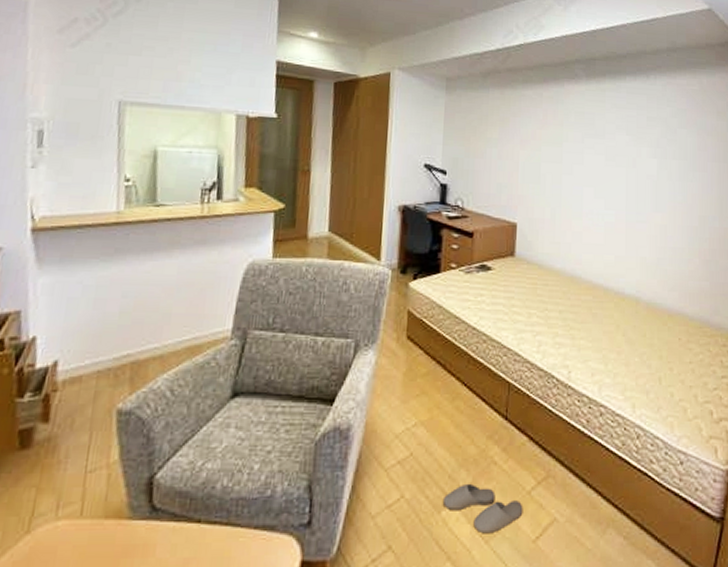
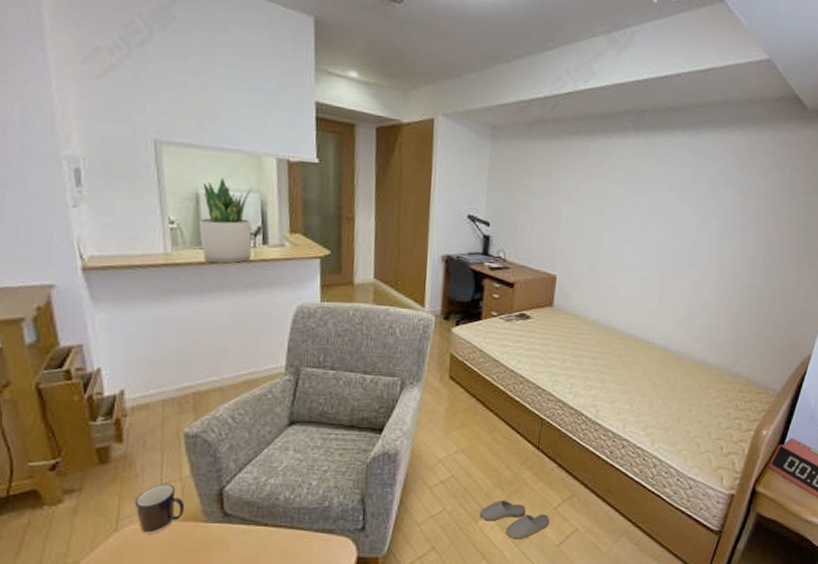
mug: none [52,471,109,536] -> present [134,484,185,534]
planter: none [154,135,210,221] -> present [199,178,252,264]

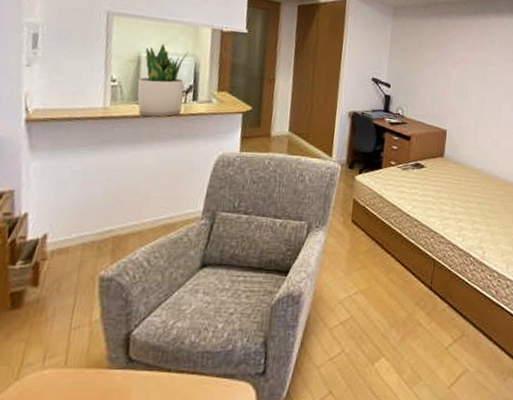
mug: present [134,484,185,534] -> none [40,328,91,383]
slippers: present [480,500,550,540] -> none [377,340,442,382]

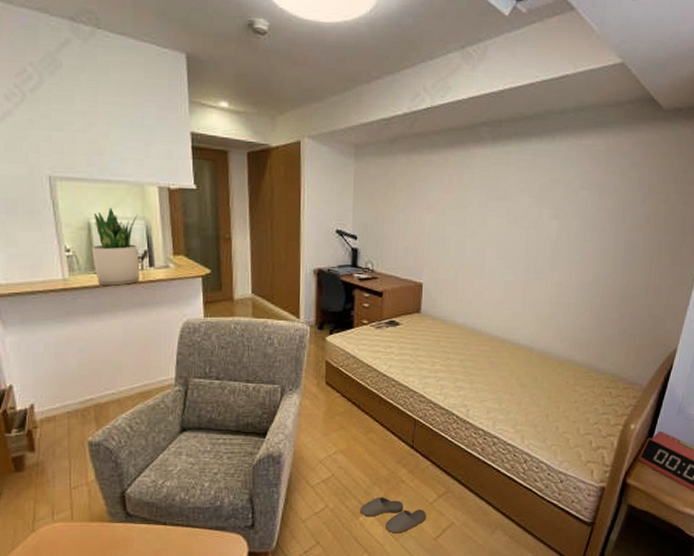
slippers: none [377,340,442,382] -> present [361,496,427,534]

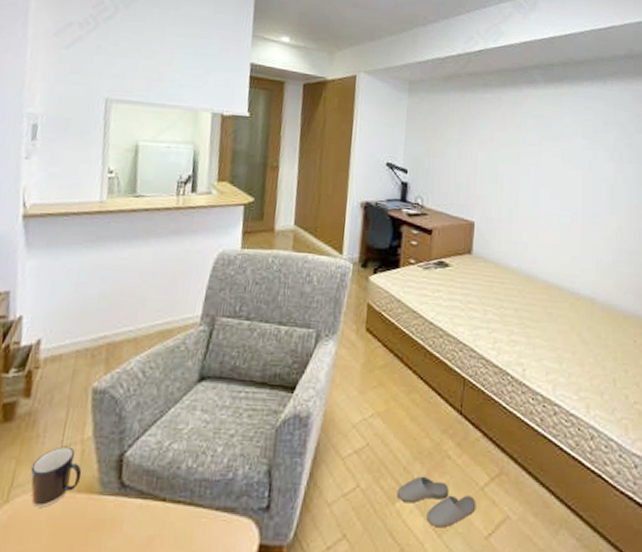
mug: none [48,488,92,534] -> present [30,446,82,507]
planter: present [92,207,139,286] -> none [134,131,187,211]

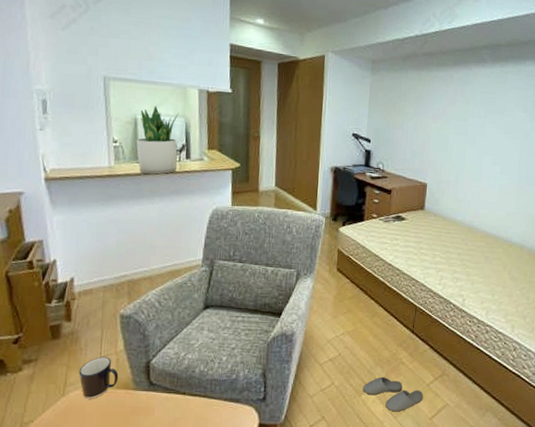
planter: none [134,131,187,211] -> present [136,105,179,175]

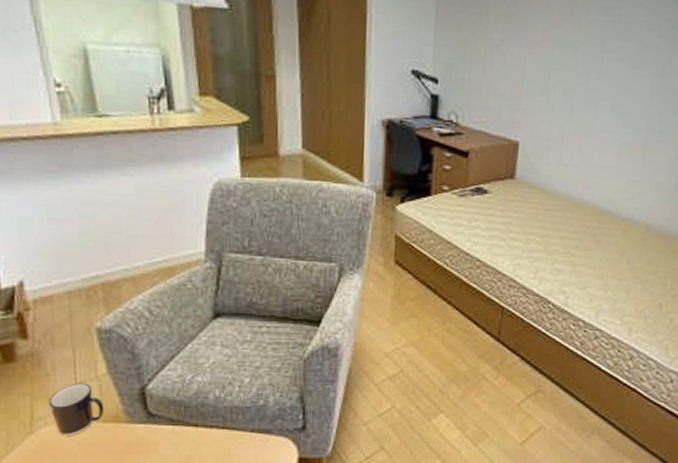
planter: present [136,105,179,175] -> none [90,29,155,134]
slippers: present [363,376,424,412] -> none [434,396,512,438]

